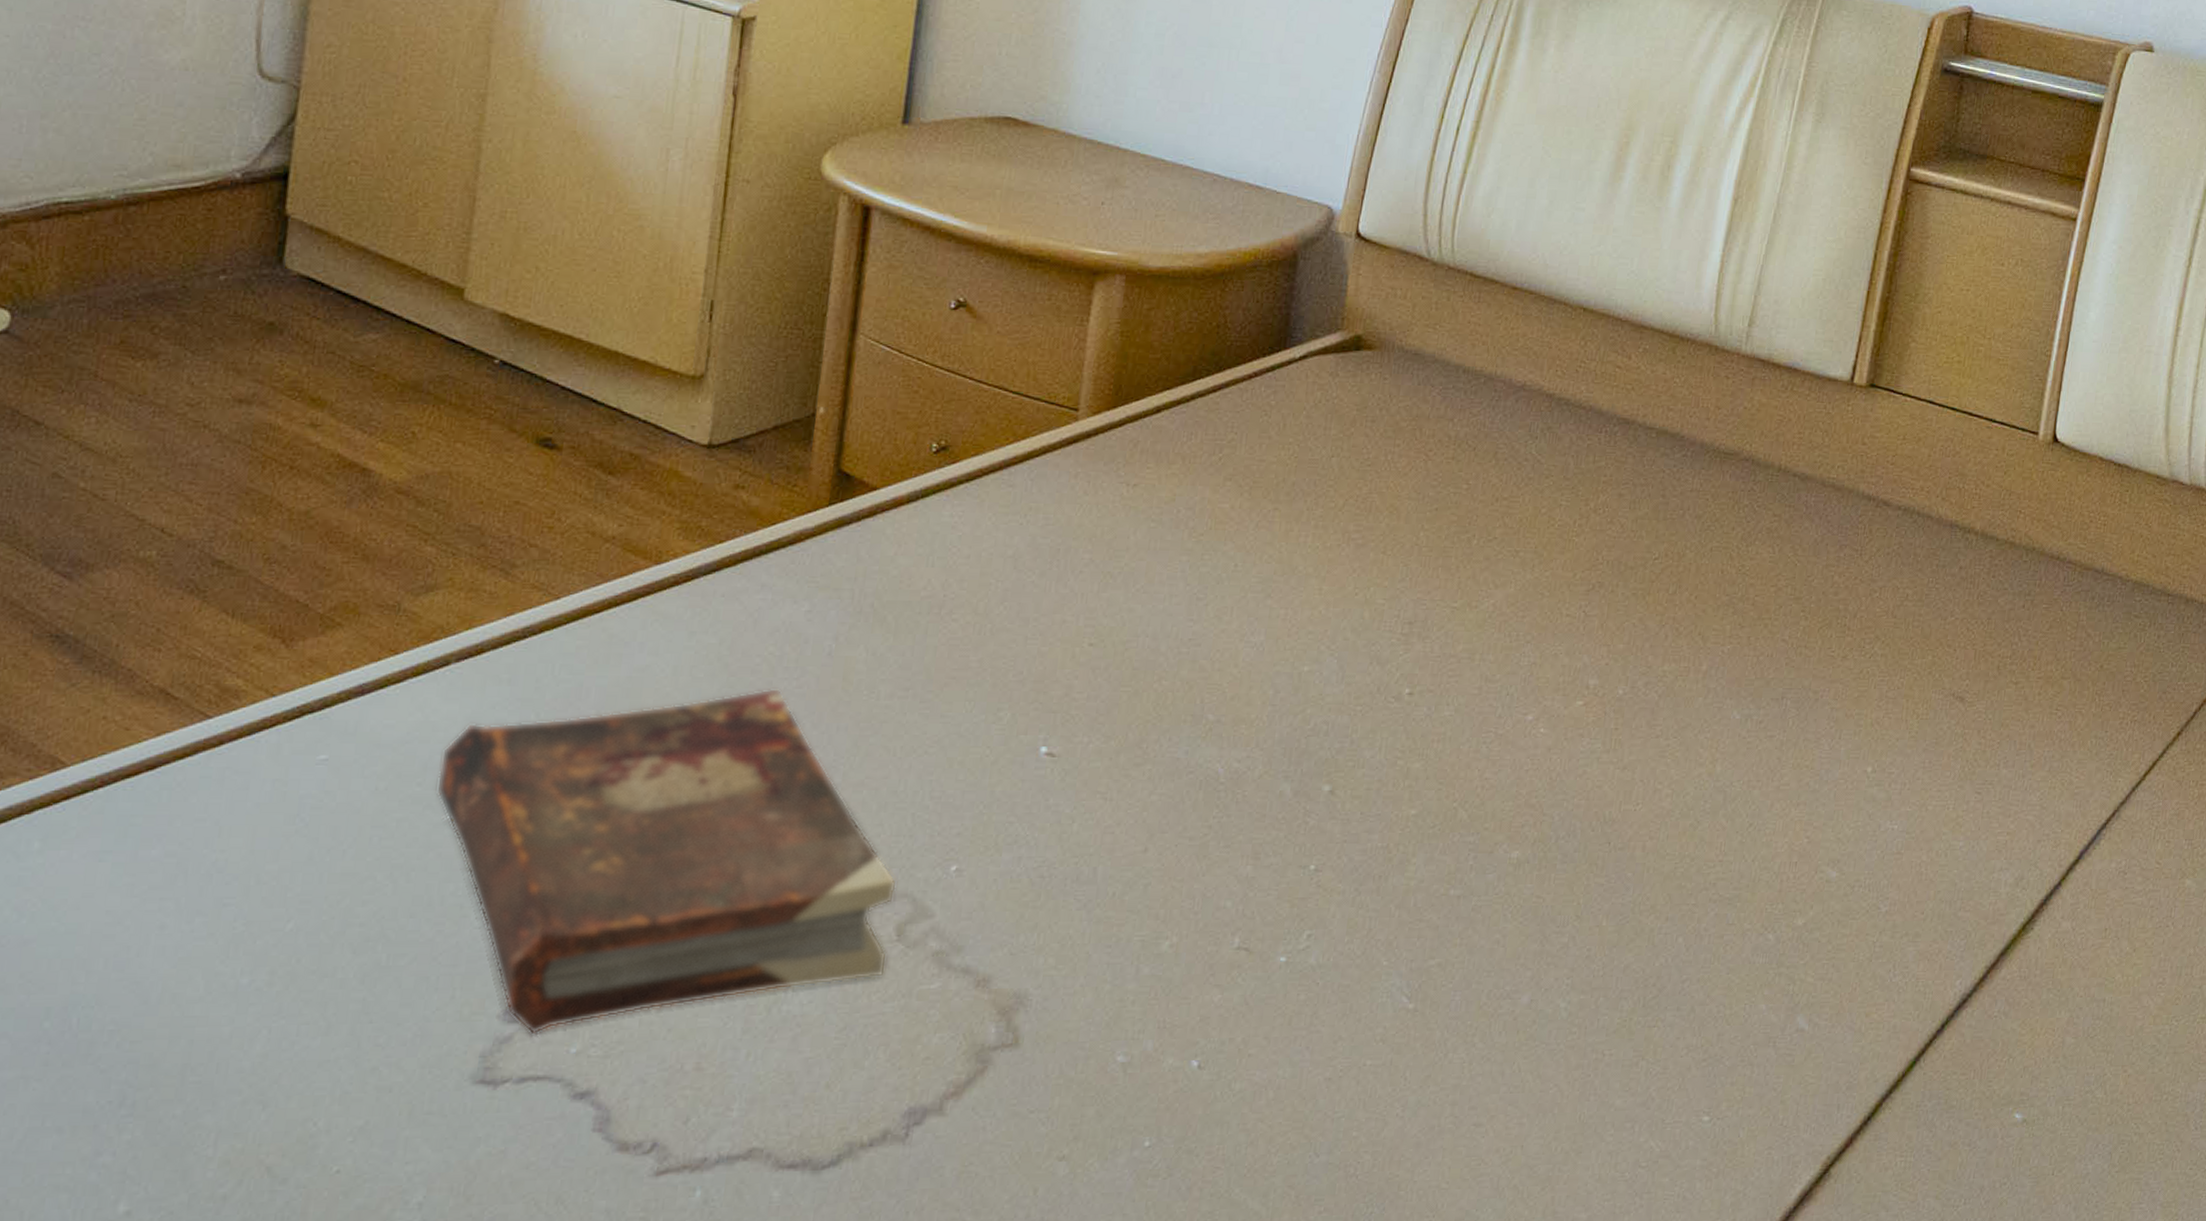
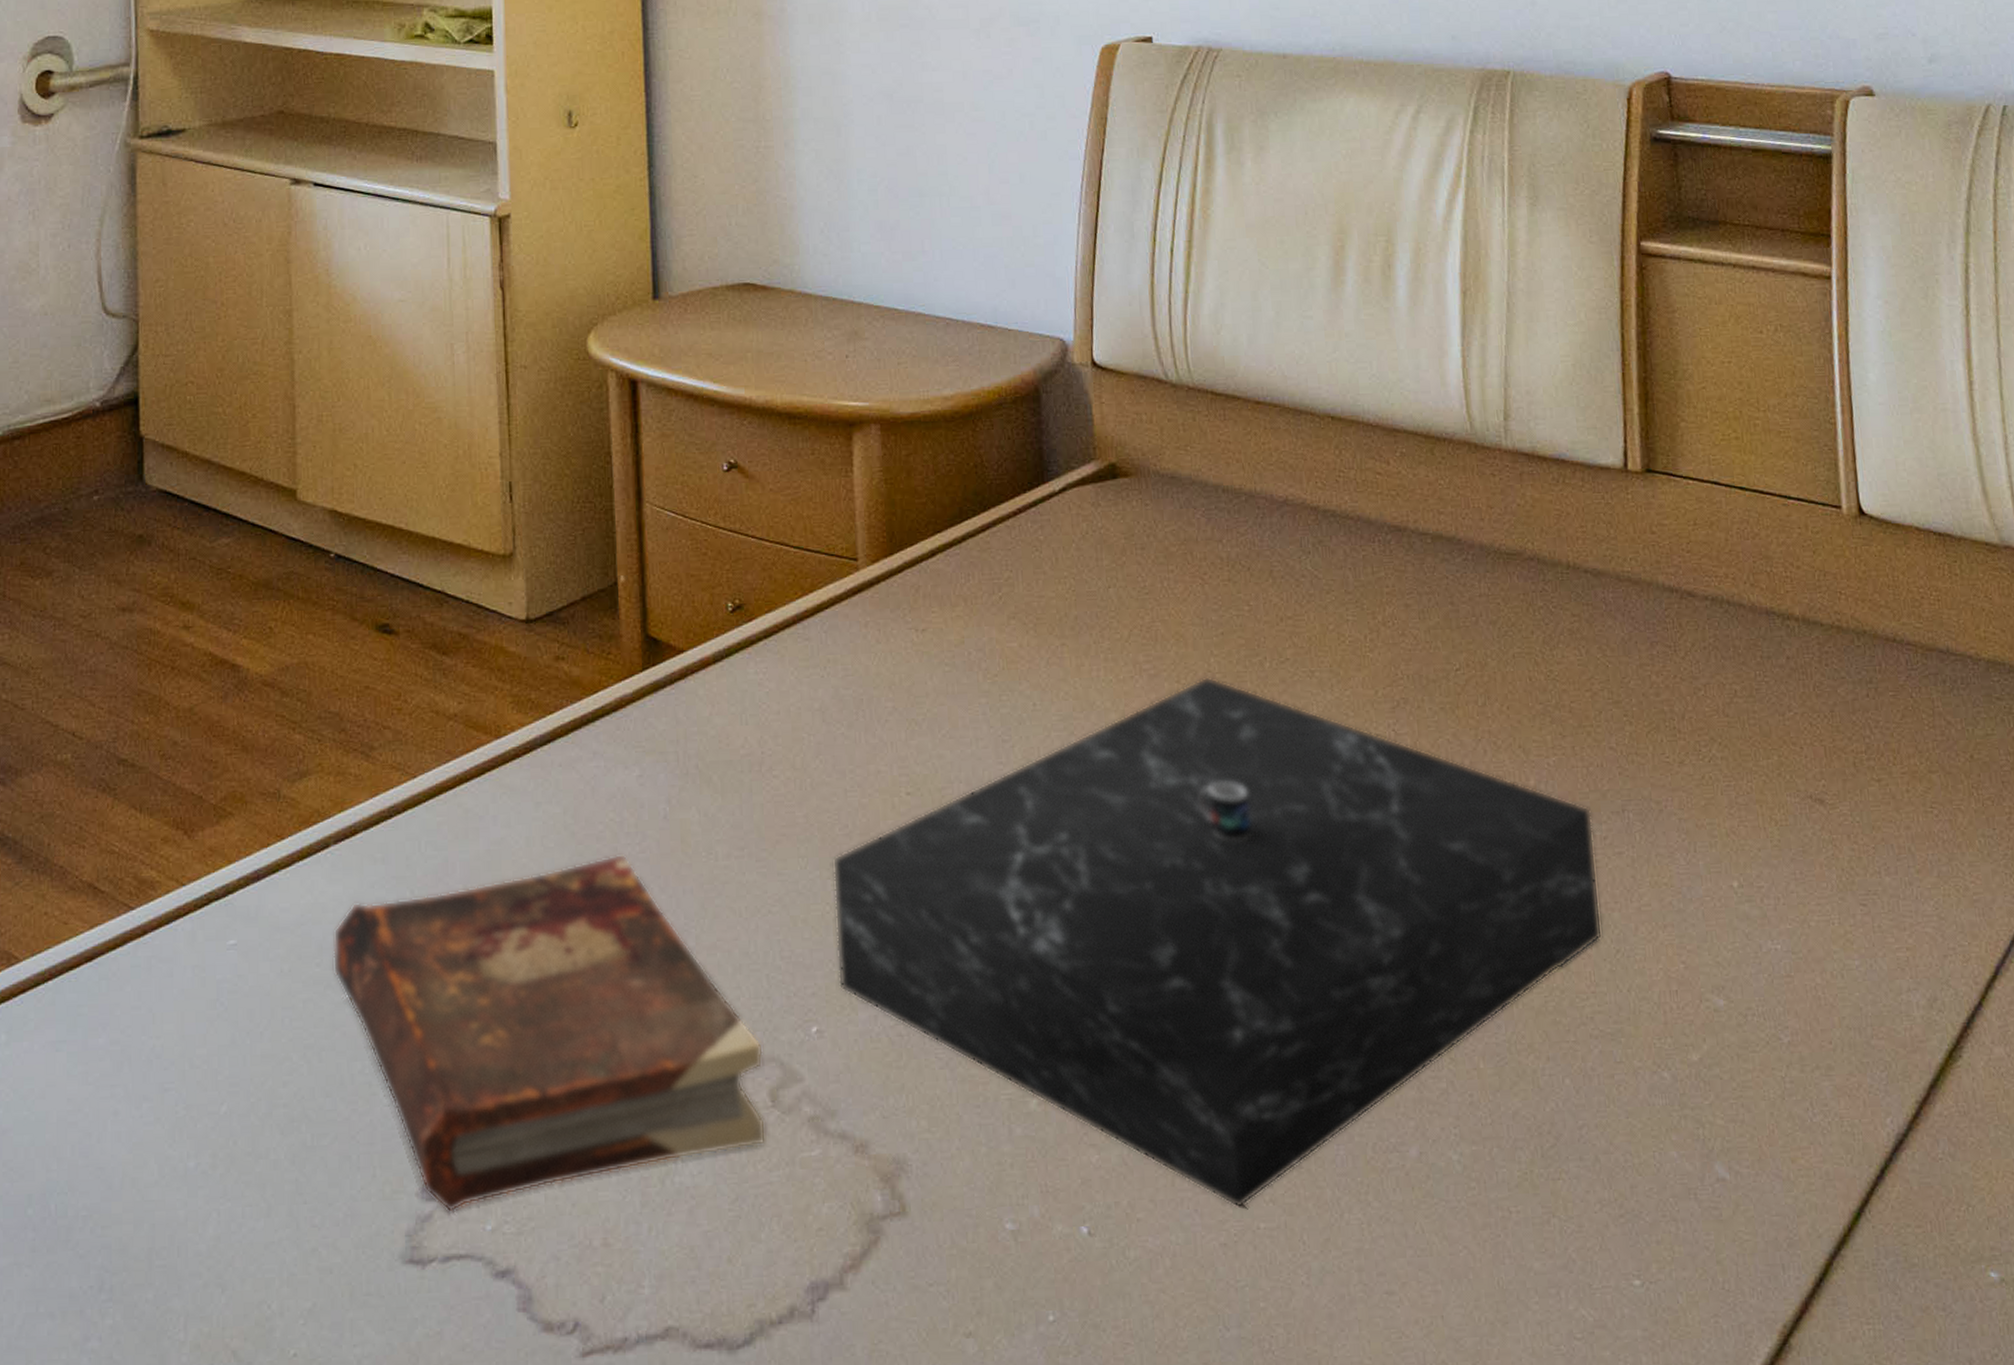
tray: none [987,550,1754,1047] -> present [832,677,1603,1209]

